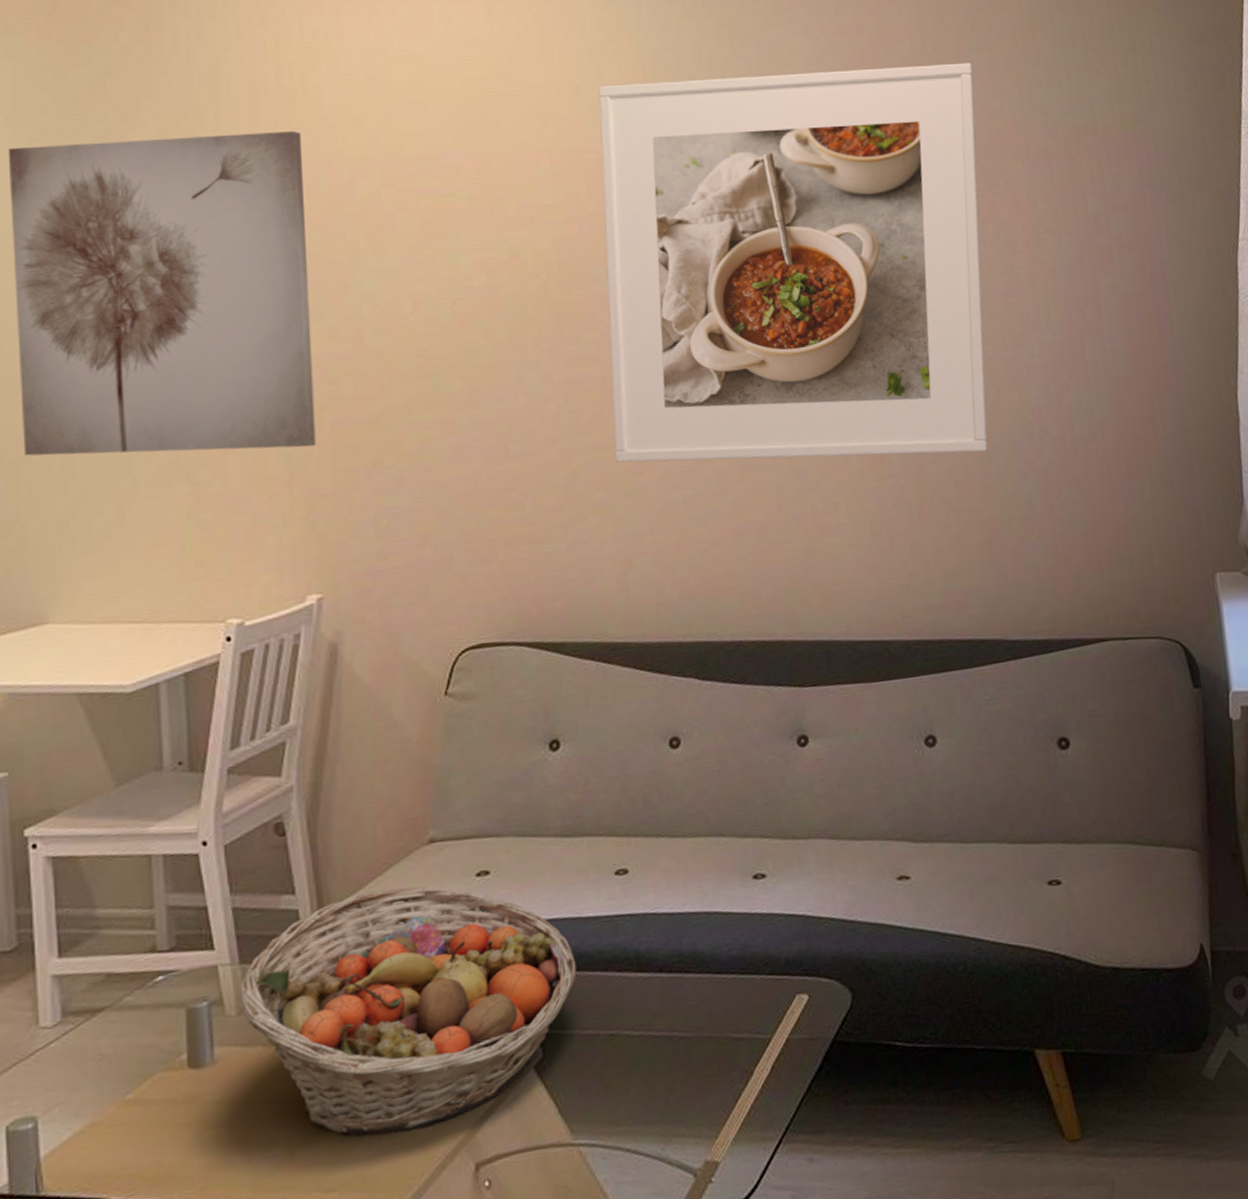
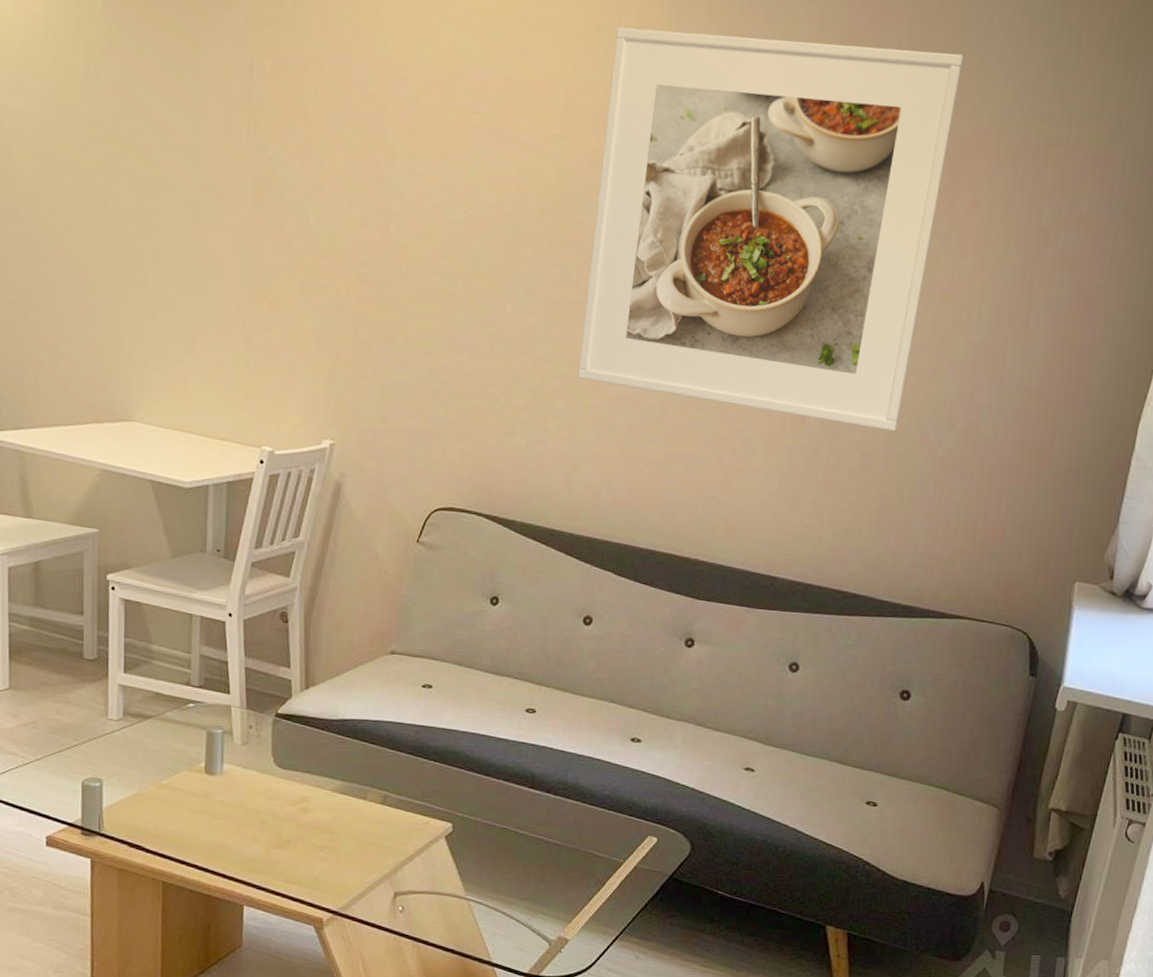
wall art: present [8,131,316,456] -> none [125,11,360,317]
fruit basket: present [239,886,577,1137] -> none [243,678,487,858]

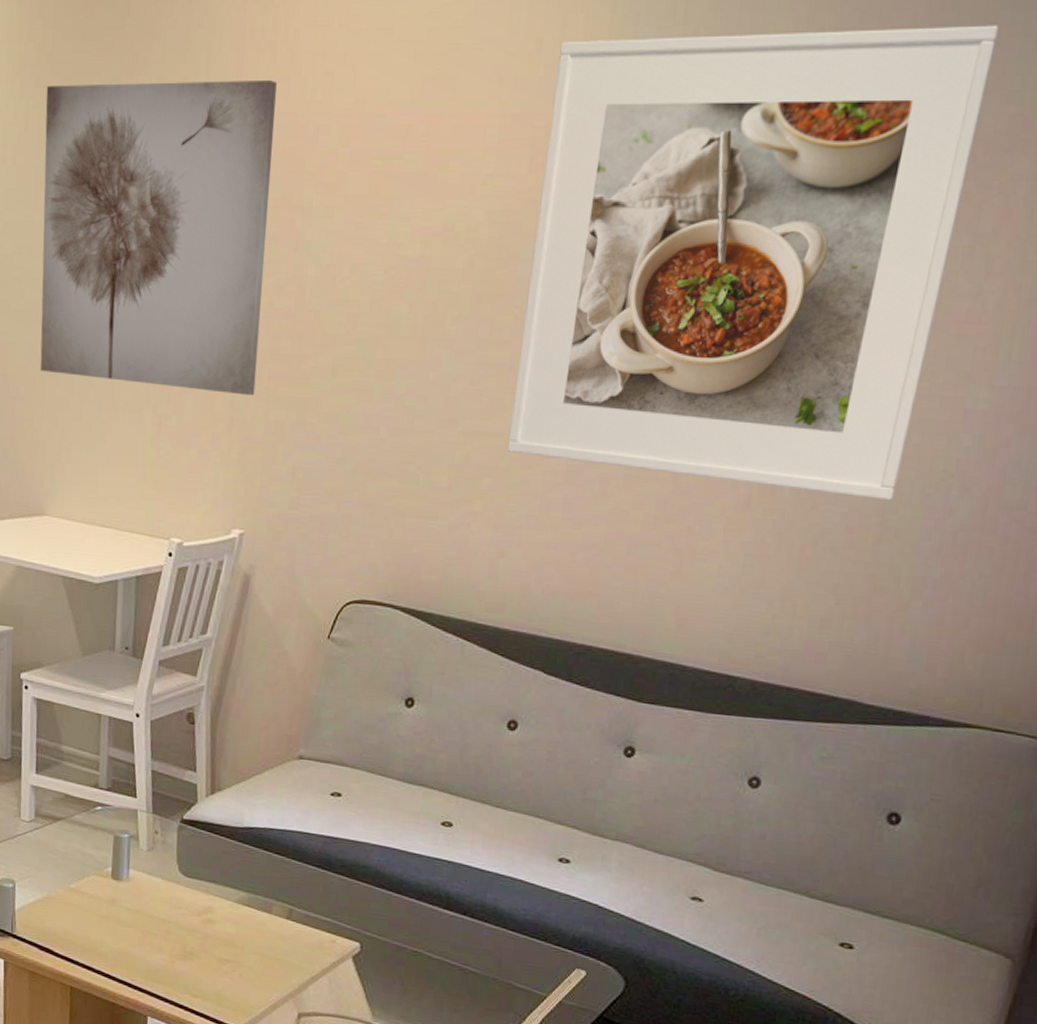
wall art: none [125,11,360,317] -> present [40,80,277,396]

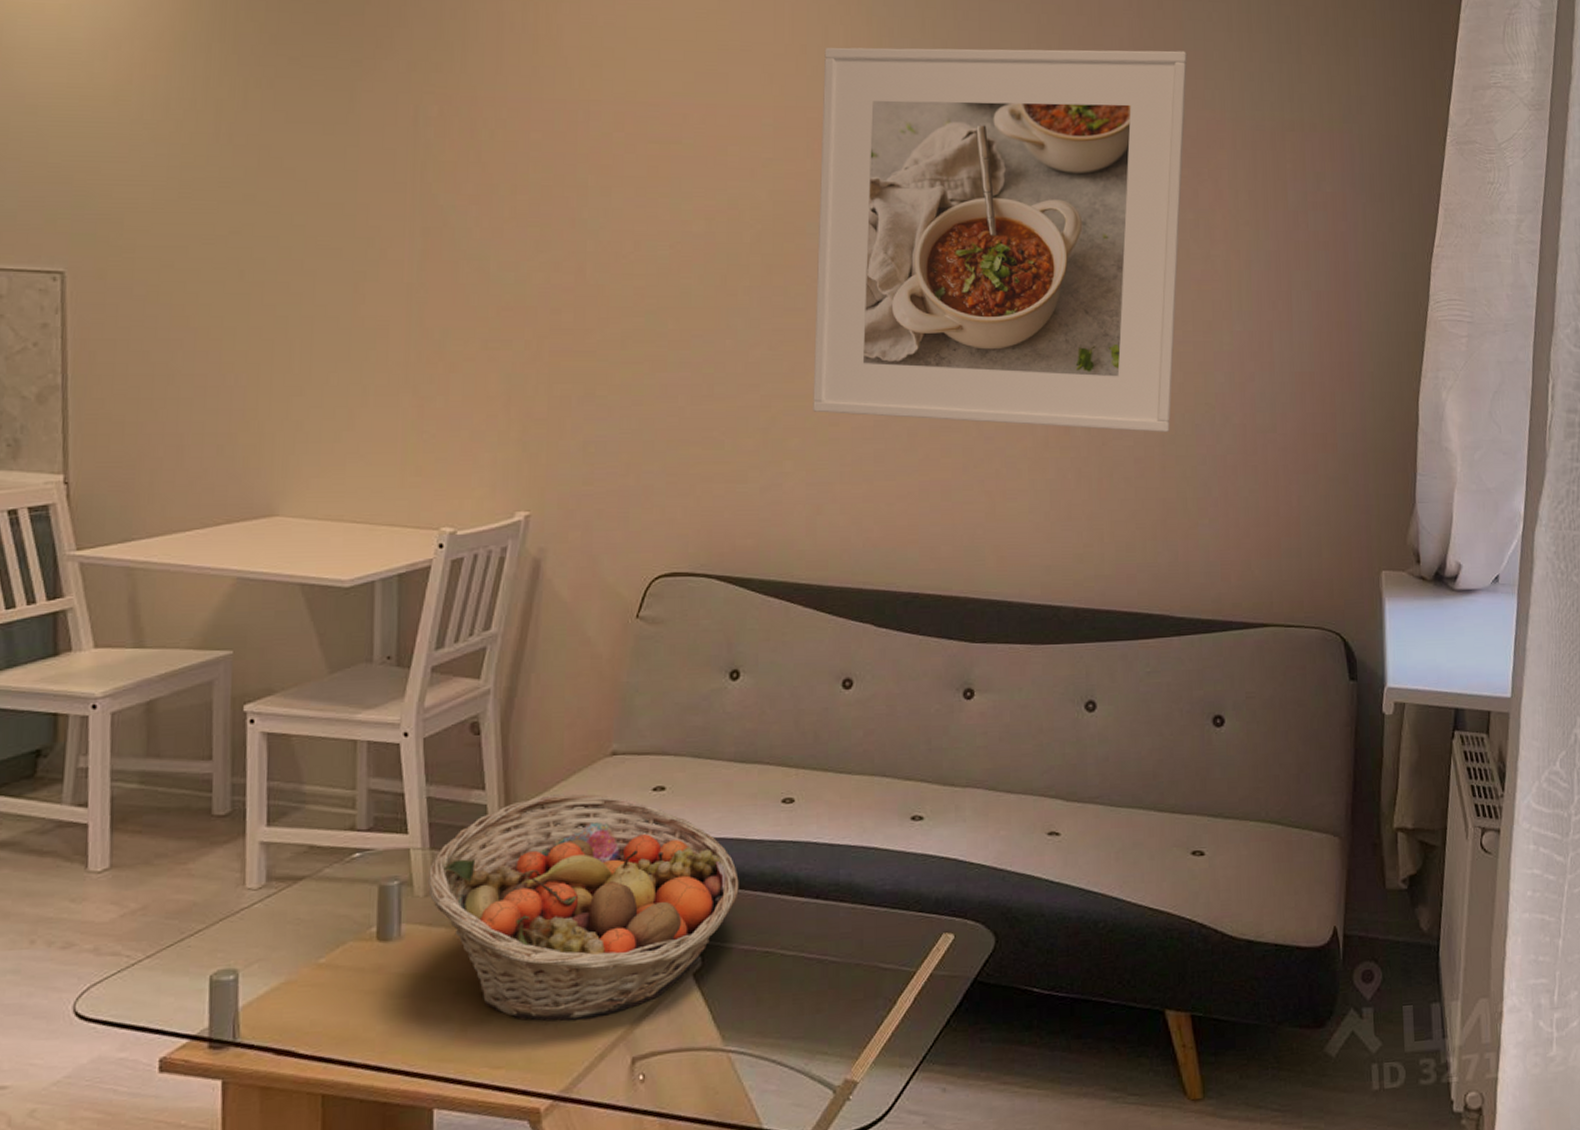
wall art: present [40,80,277,396] -> none [266,65,541,372]
fruit basket: none [149,784,398,975] -> present [427,793,739,1022]

